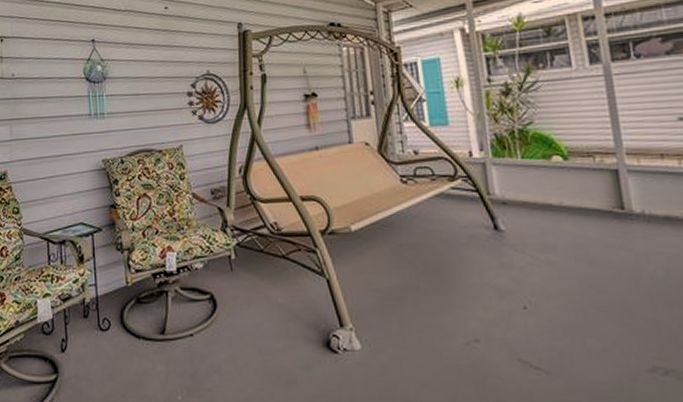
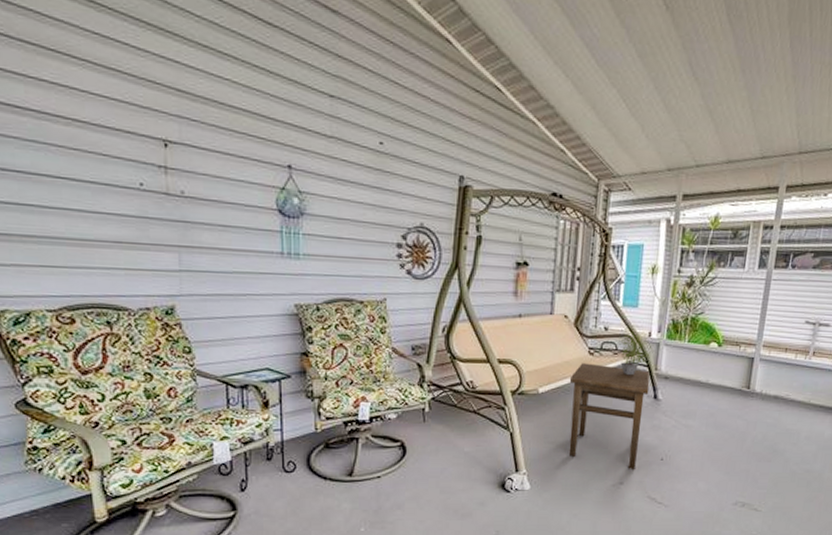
side table: none [384,193,491,323] -> present [568,363,650,470]
potted plant: none [434,153,480,204] -> present [618,331,654,376]

